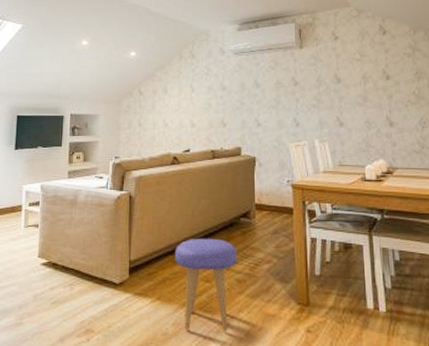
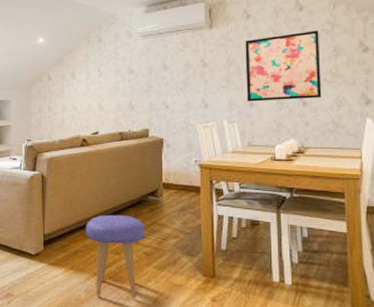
wall art: none [333,54,407,121] -> present [245,30,322,102]

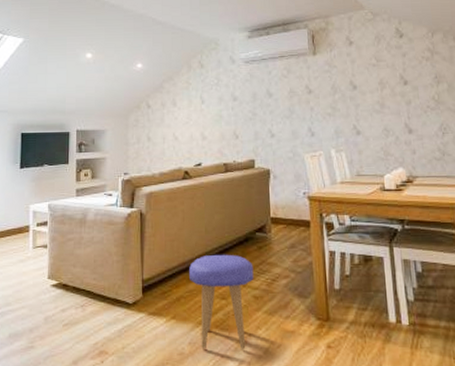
wall art: present [245,30,322,102] -> none [349,57,427,130]

